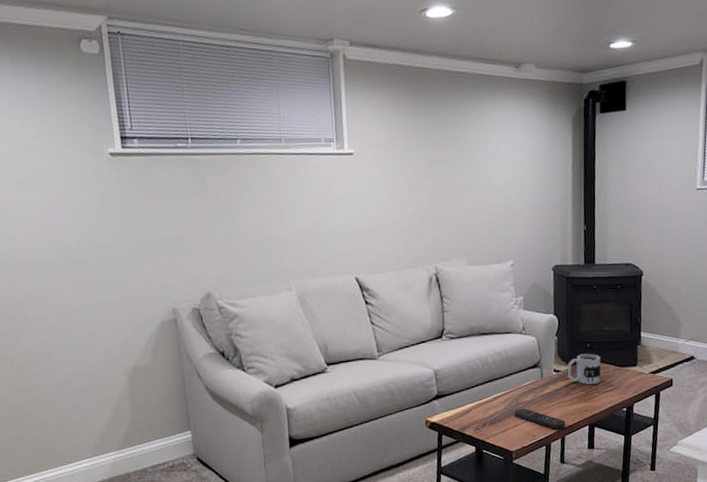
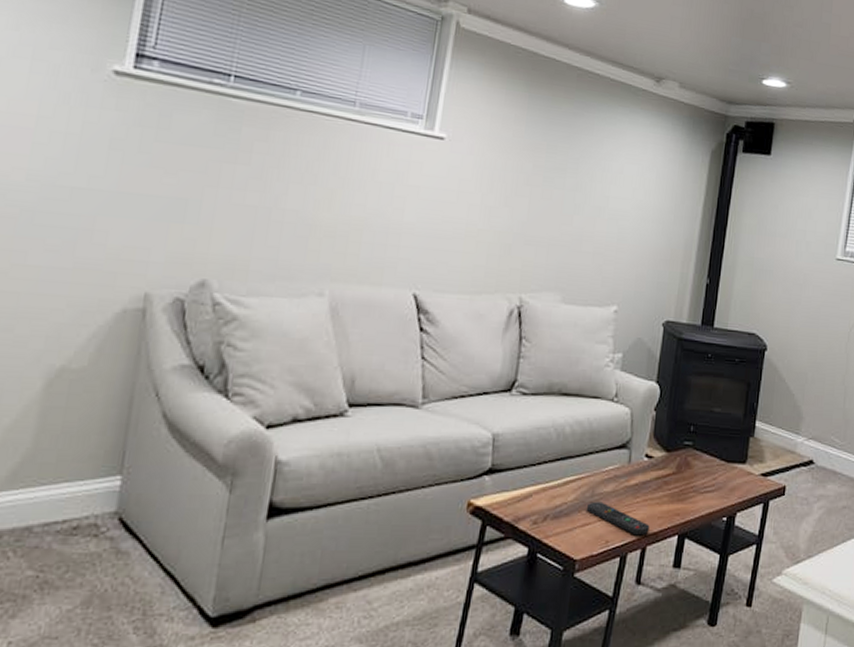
mug: present [568,353,601,385] -> none [662,438,705,480]

